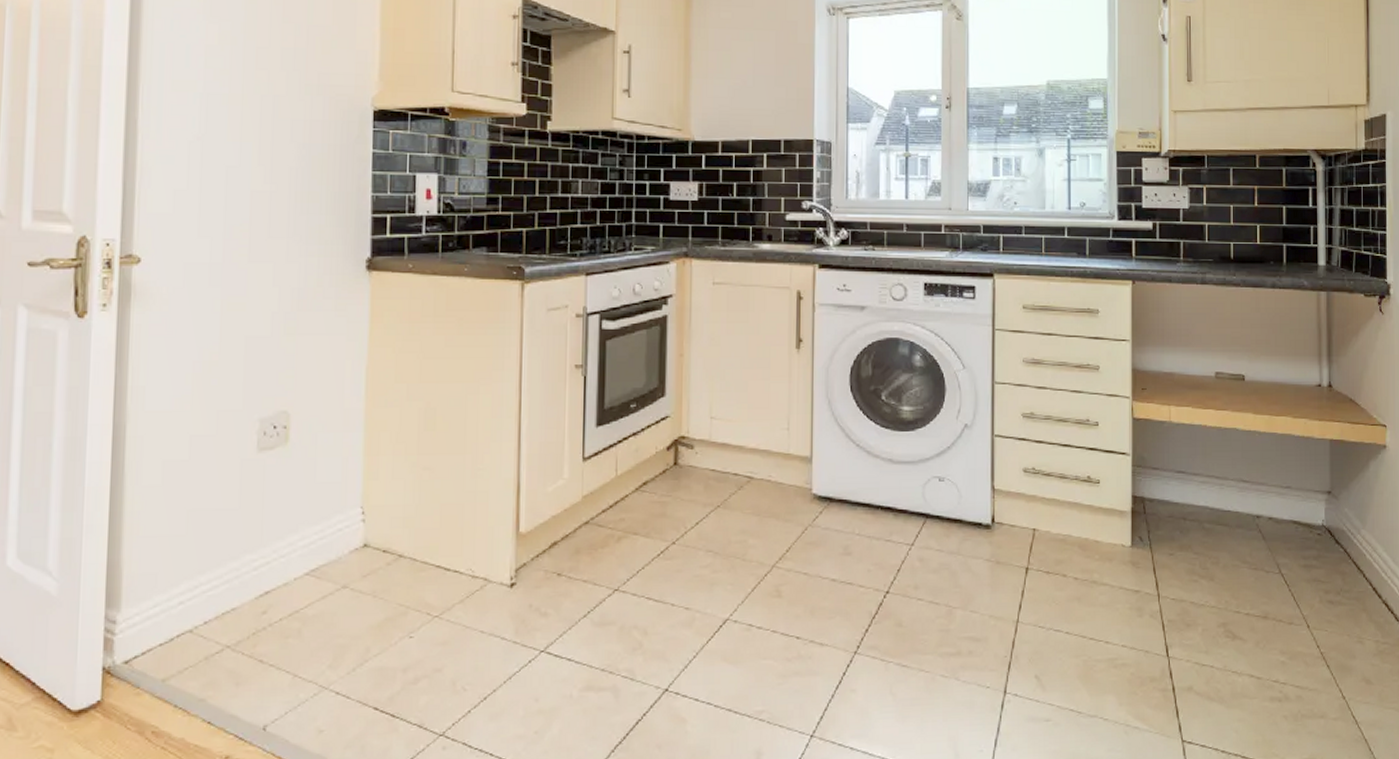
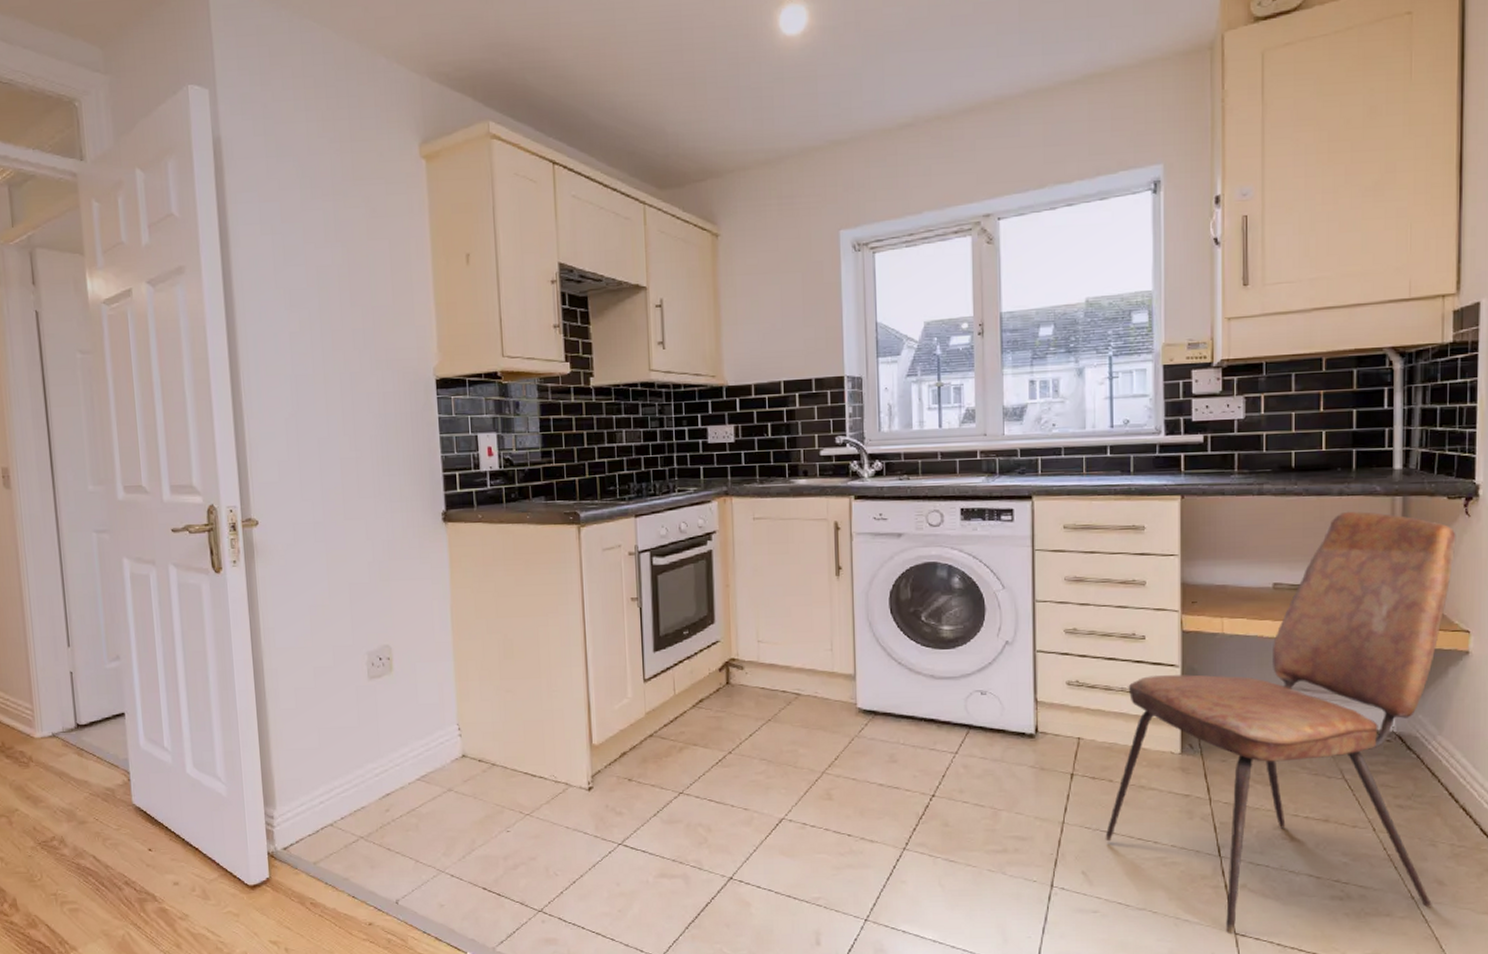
dining chair: none [1058,303,1373,741] -> present [1105,511,1456,934]

